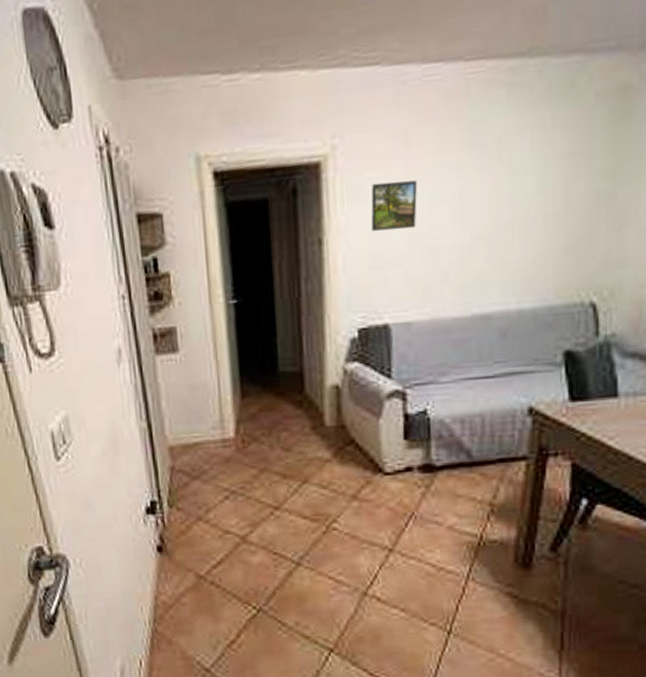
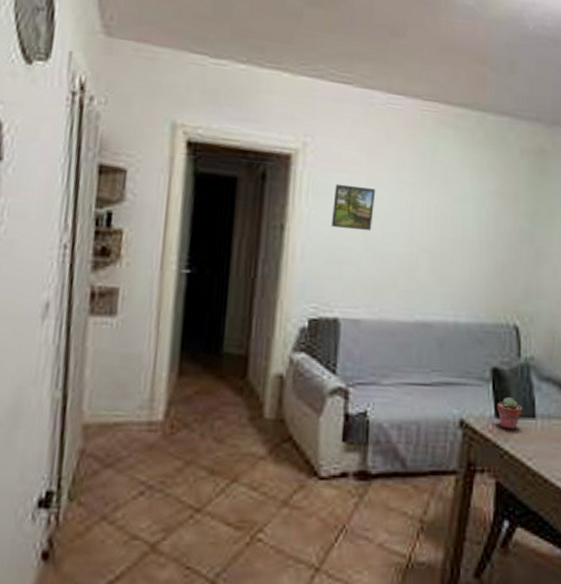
potted succulent: none [572,379,602,412] -> present [497,397,523,430]

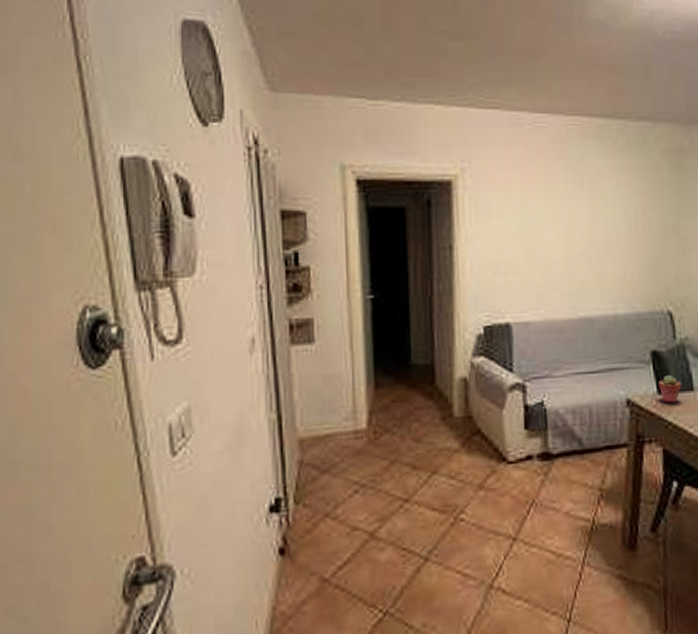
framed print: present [332,184,375,231] -> none [494,202,532,243]

